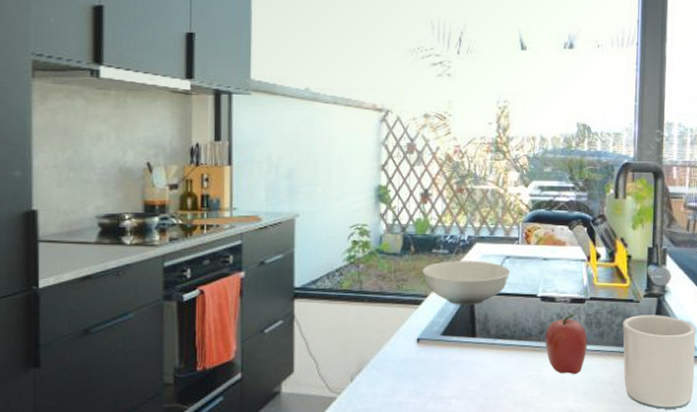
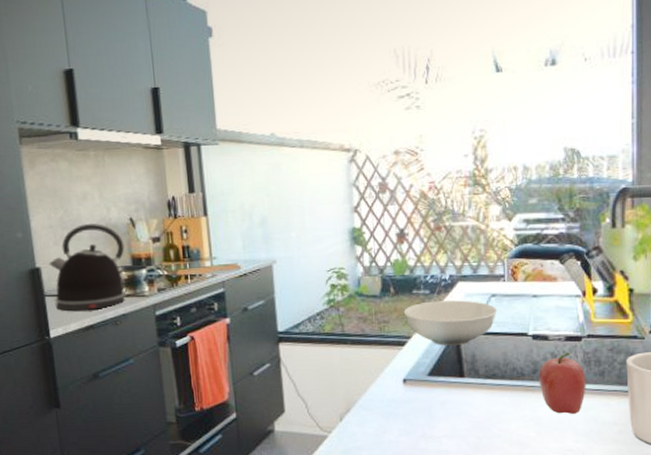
kettle: none [48,166,138,260] -> present [49,224,131,312]

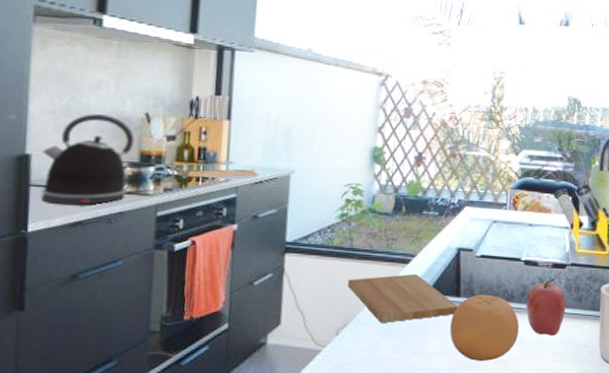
cutting board: none [344,356,464,407] -> present [347,274,458,323]
bowl: present [403,300,498,346] -> none [412,222,497,266]
fruit: none [456,373,534,444] -> present [449,294,519,362]

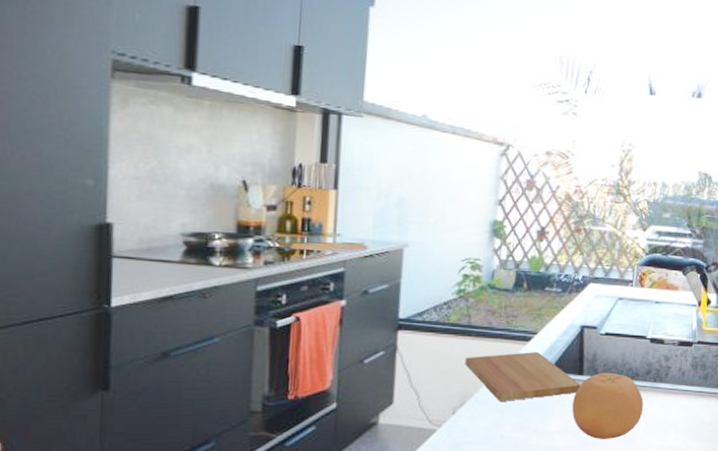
kettle: present [41,114,135,206] -> none [125,180,231,279]
fruit: present [525,278,567,335] -> none [650,356,692,413]

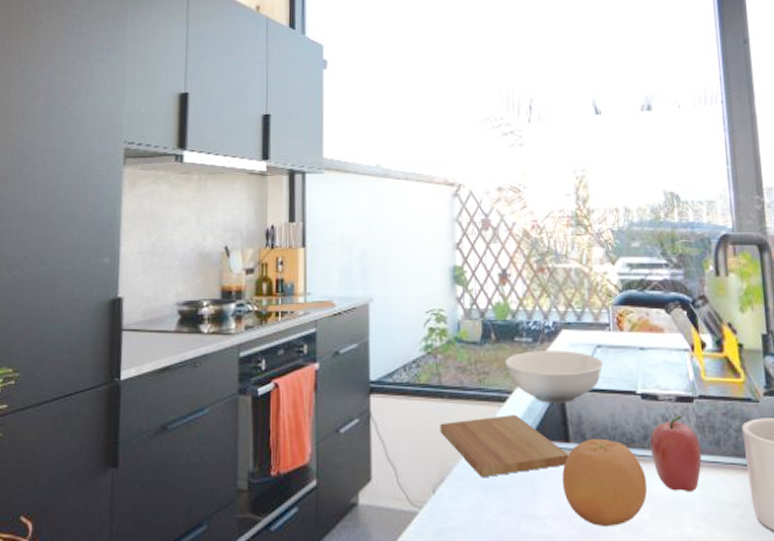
bowl: none [533,299,623,344] -> present [505,350,604,403]
fruit: none [650,356,692,413] -> present [649,415,702,491]

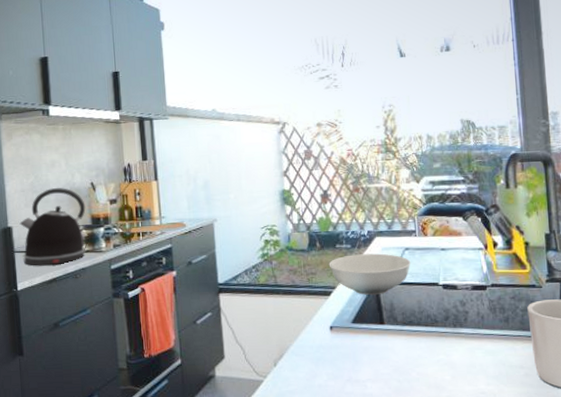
kettle: none [132,251,216,350] -> present [19,188,90,266]
cutting board: present [440,415,569,477] -> none [277,305,384,353]
fruit: present [561,438,647,527] -> none [378,320,448,387]
fruit: present [649,415,702,491] -> none [450,300,494,358]

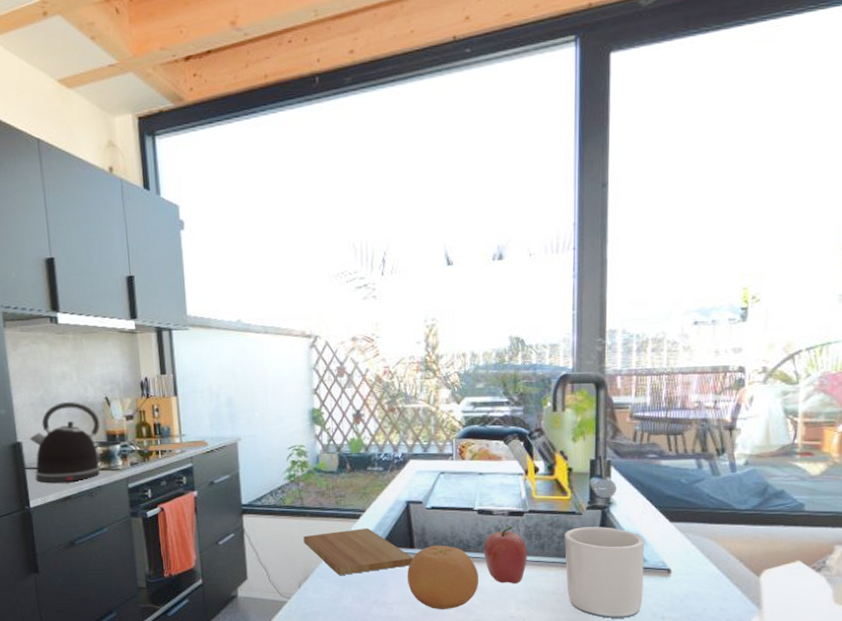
cutting board: none [277,305,384,353] -> present [303,529,414,575]
bowl: present [328,253,411,295] -> none [359,477,446,519]
fruit: none [378,320,448,387] -> present [406,545,478,610]
fruit: none [450,300,494,358] -> present [483,526,527,583]

